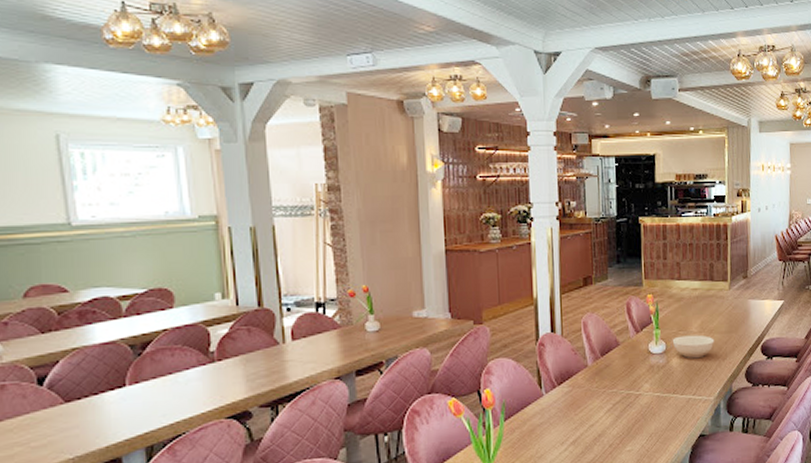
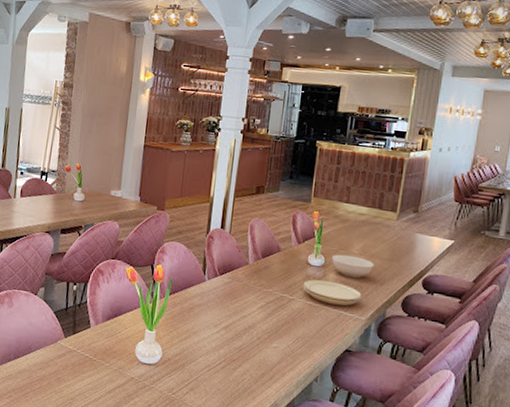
plate: none [647,366,707,392] -> present [303,279,362,307]

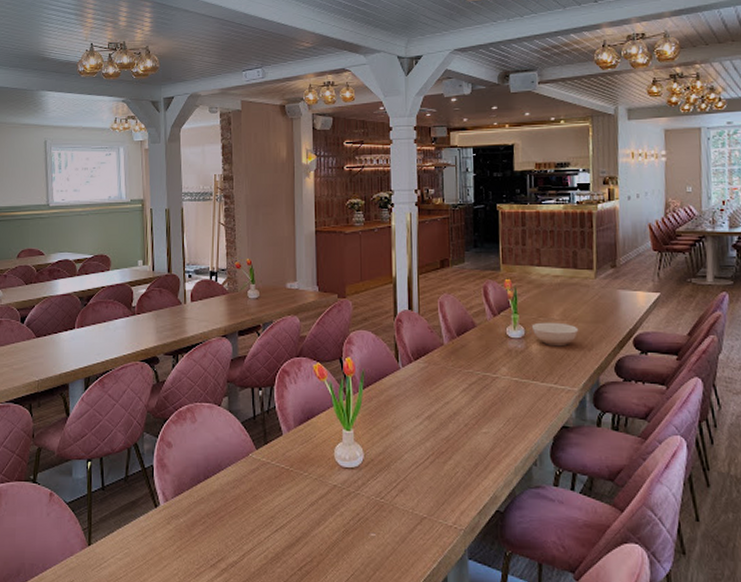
plate: present [303,279,362,307] -> none [505,352,571,379]

